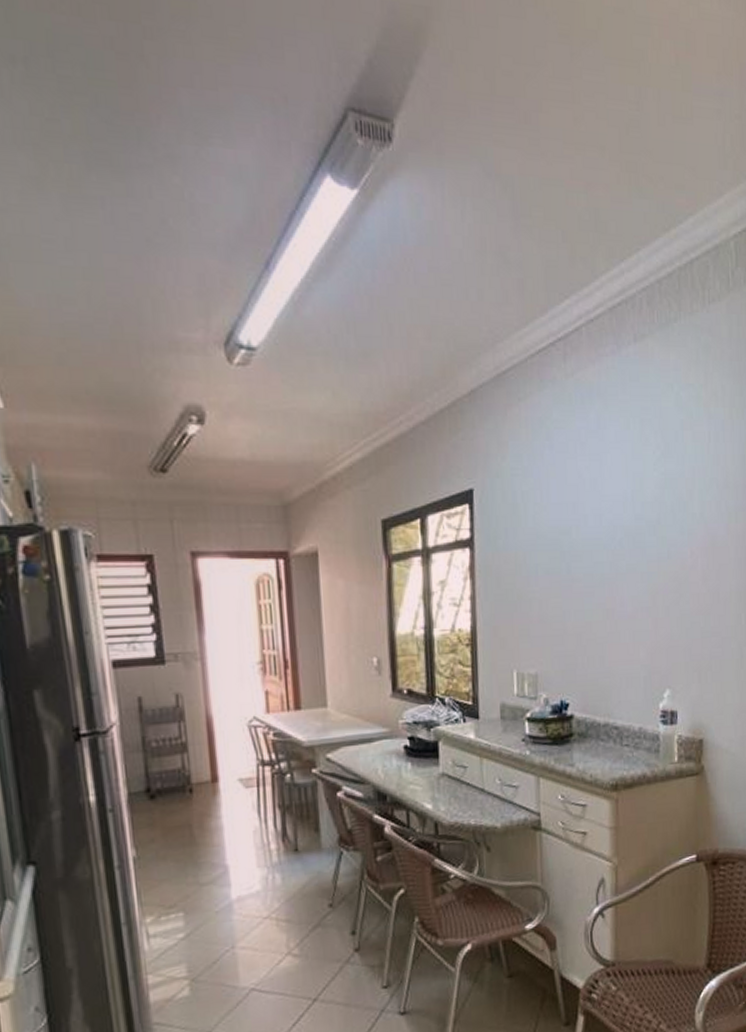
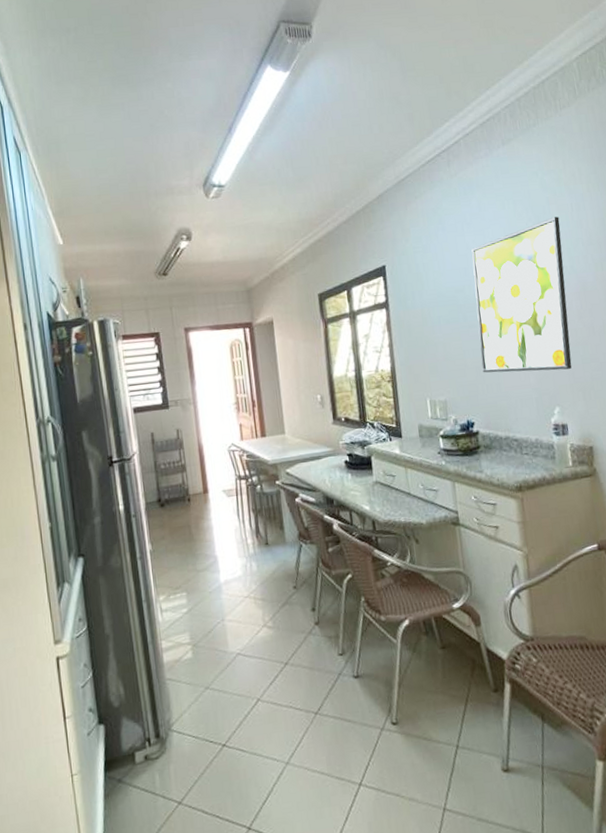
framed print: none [583,447,694,644] -> present [471,216,572,373]

